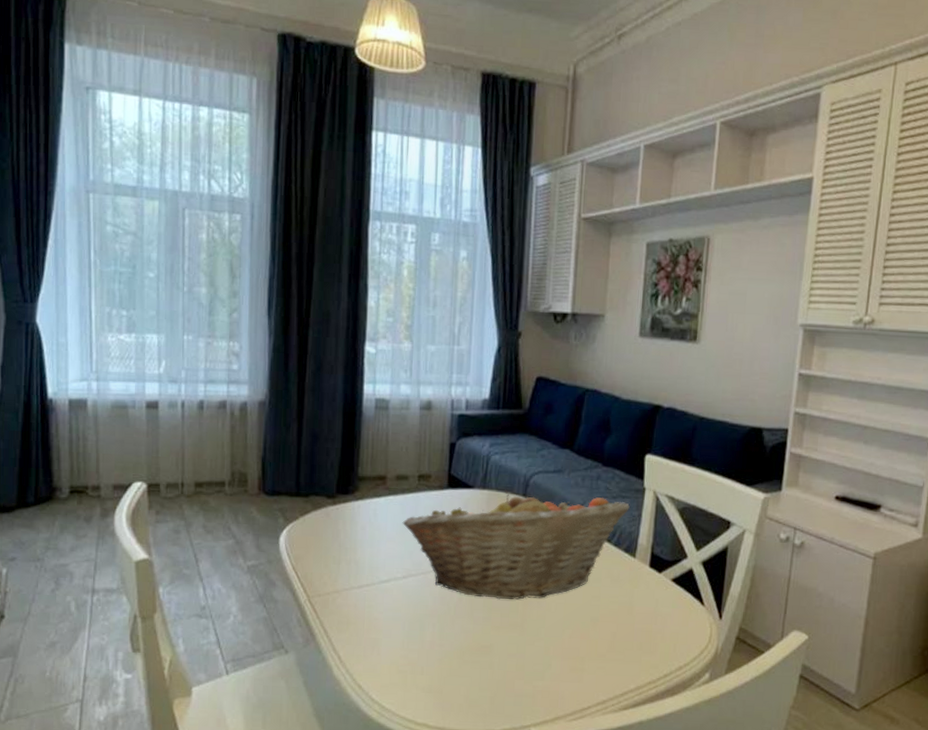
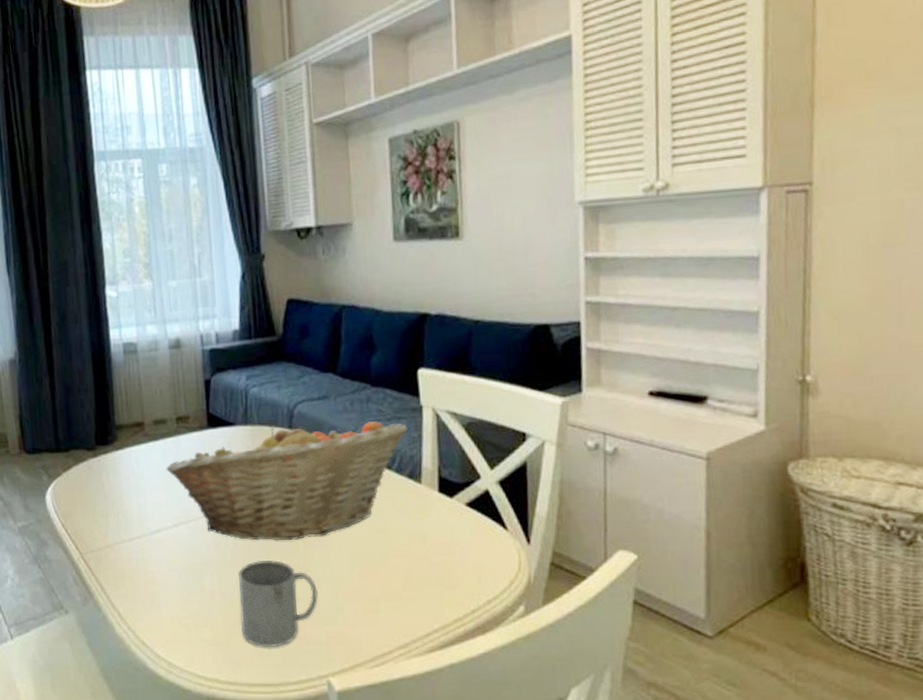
mug: none [455,616,530,697] -> present [237,560,318,647]

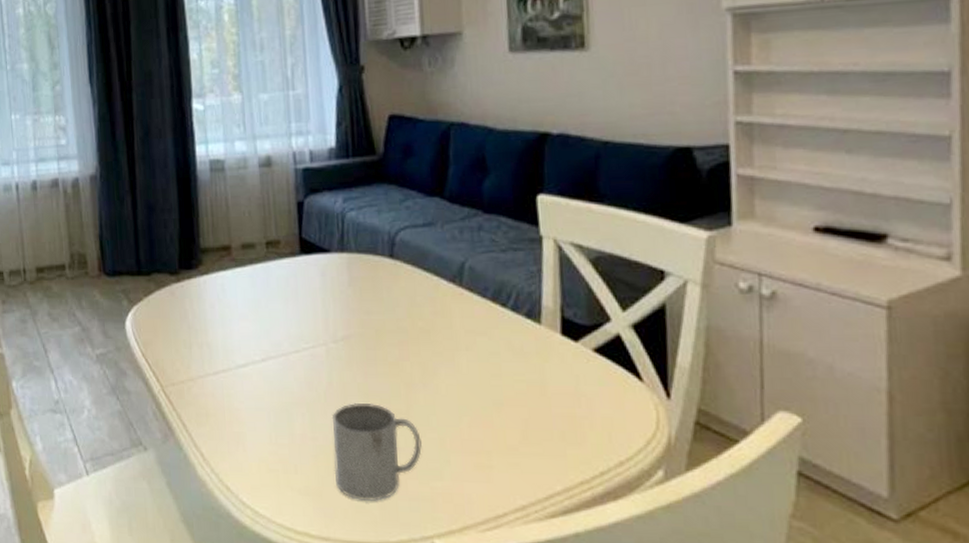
fruit basket: present [165,421,408,541] -> none [254,251,525,383]

